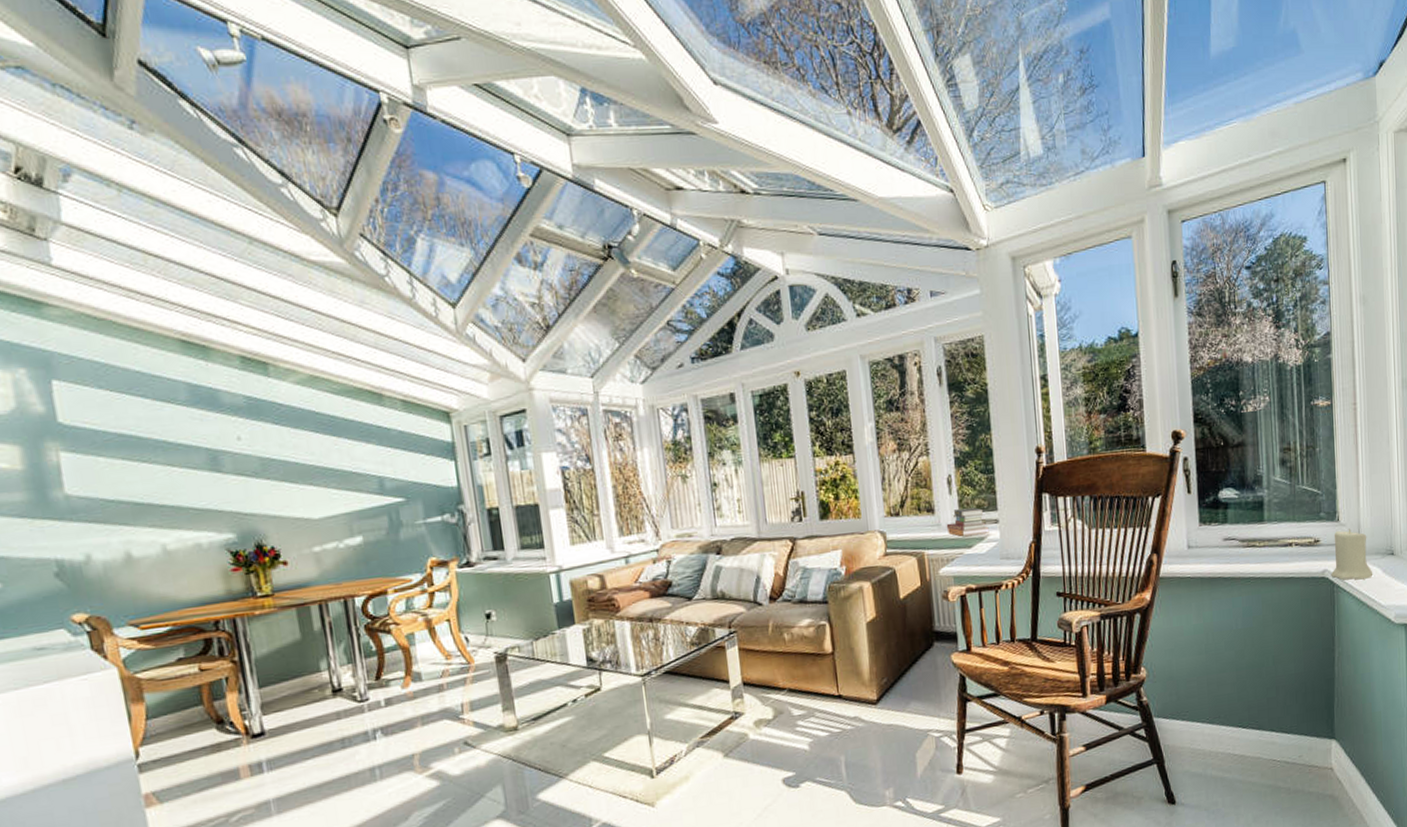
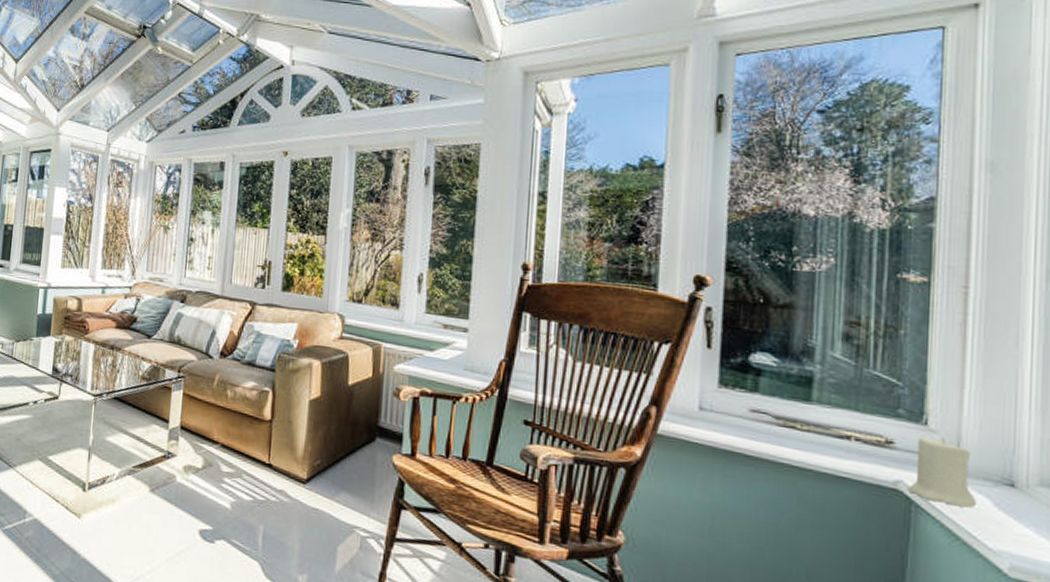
books: present [946,507,990,536] -> none [409,309,456,340]

